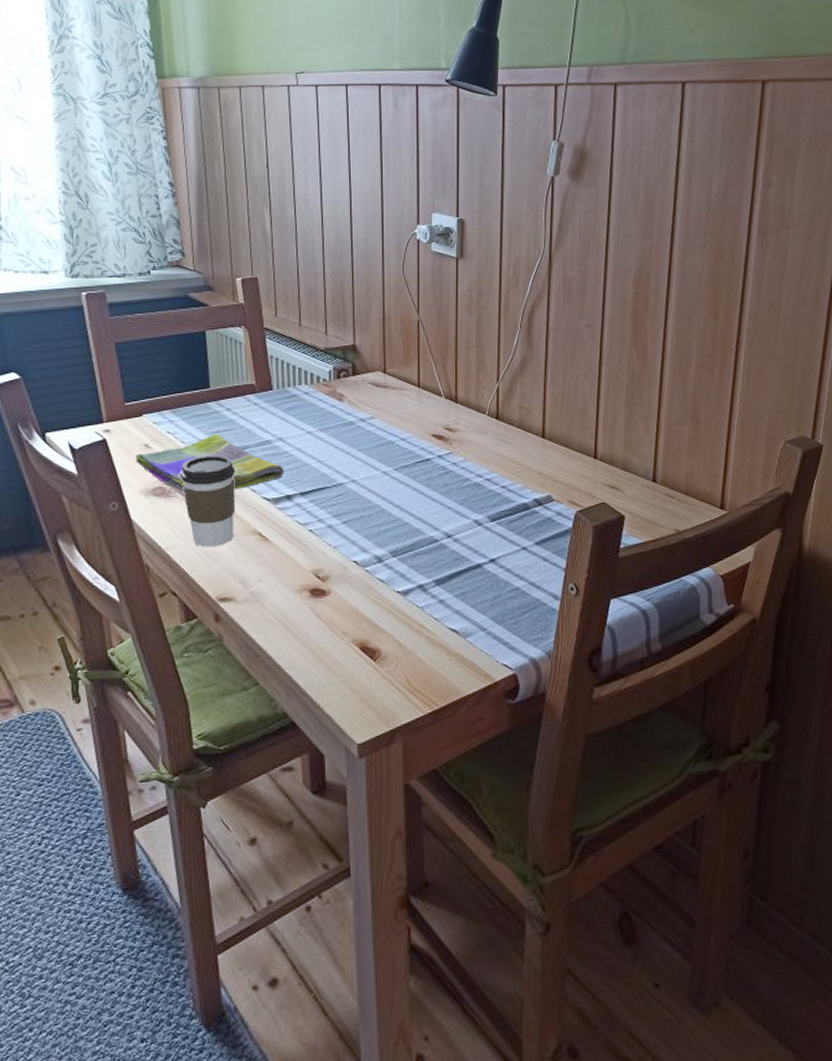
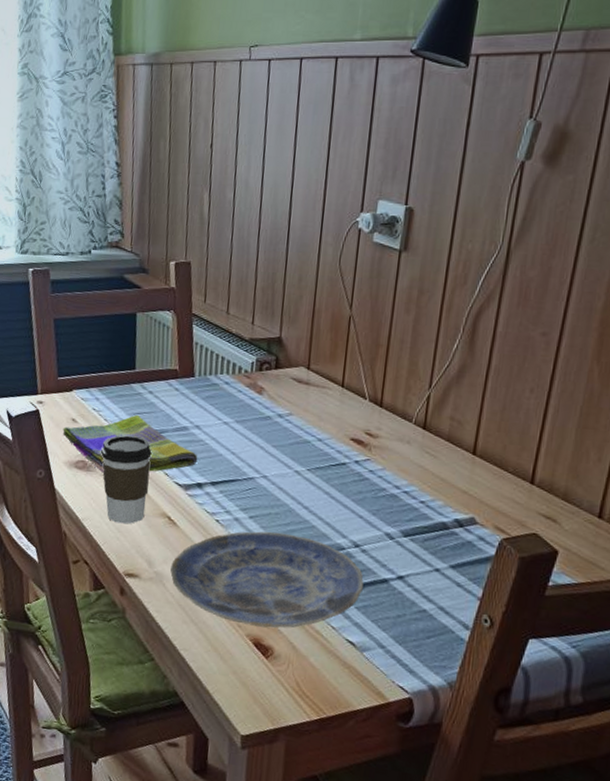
plate: none [267,533,459,631] -> present [170,531,364,628]

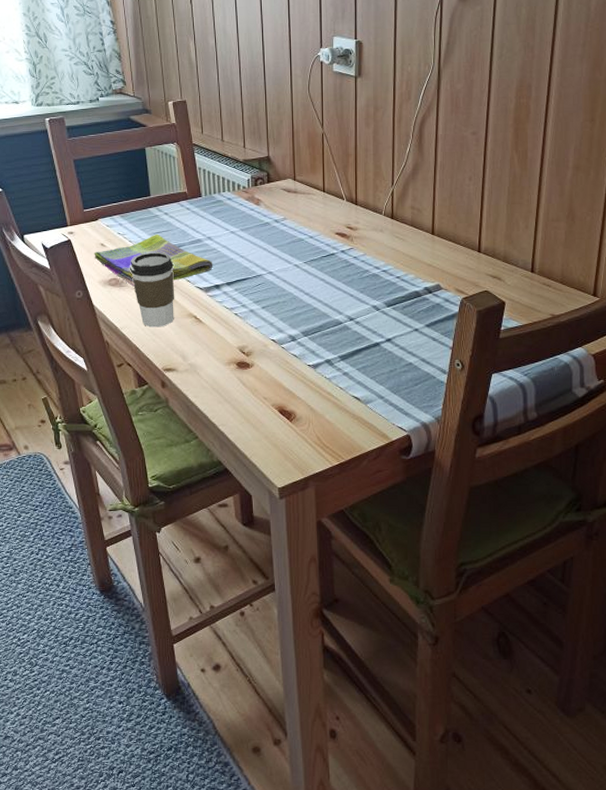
plate: present [170,531,364,628] -> none [202,317,360,396]

